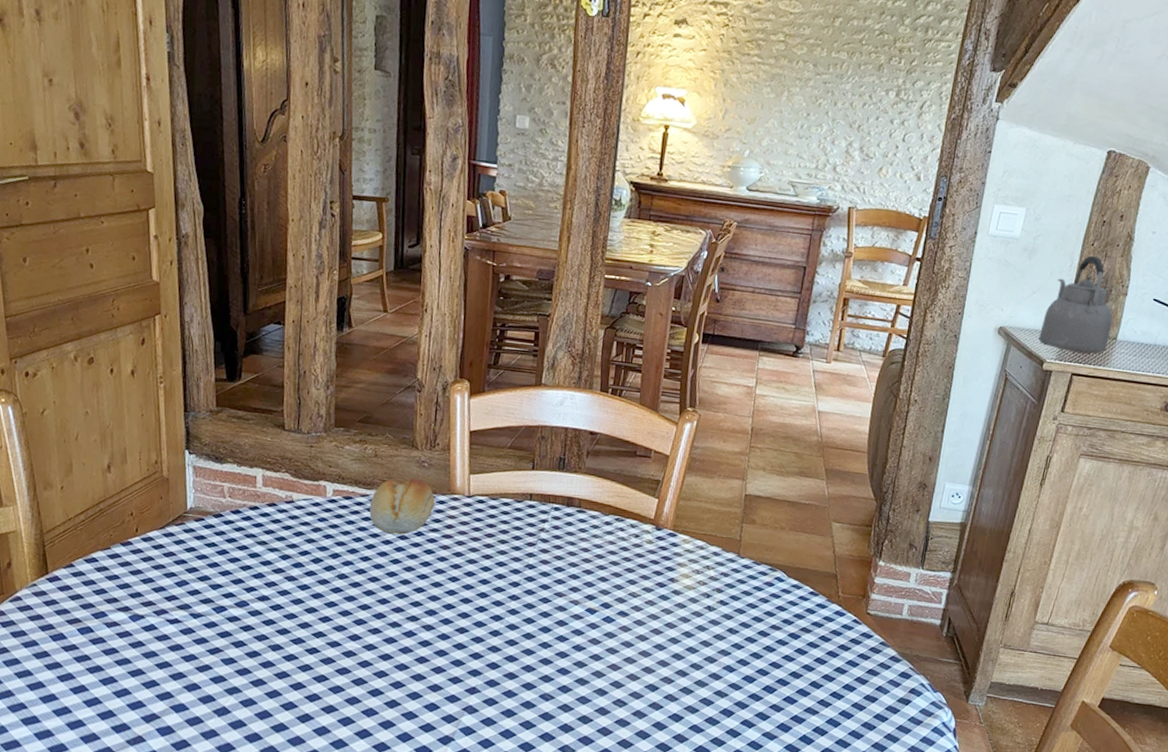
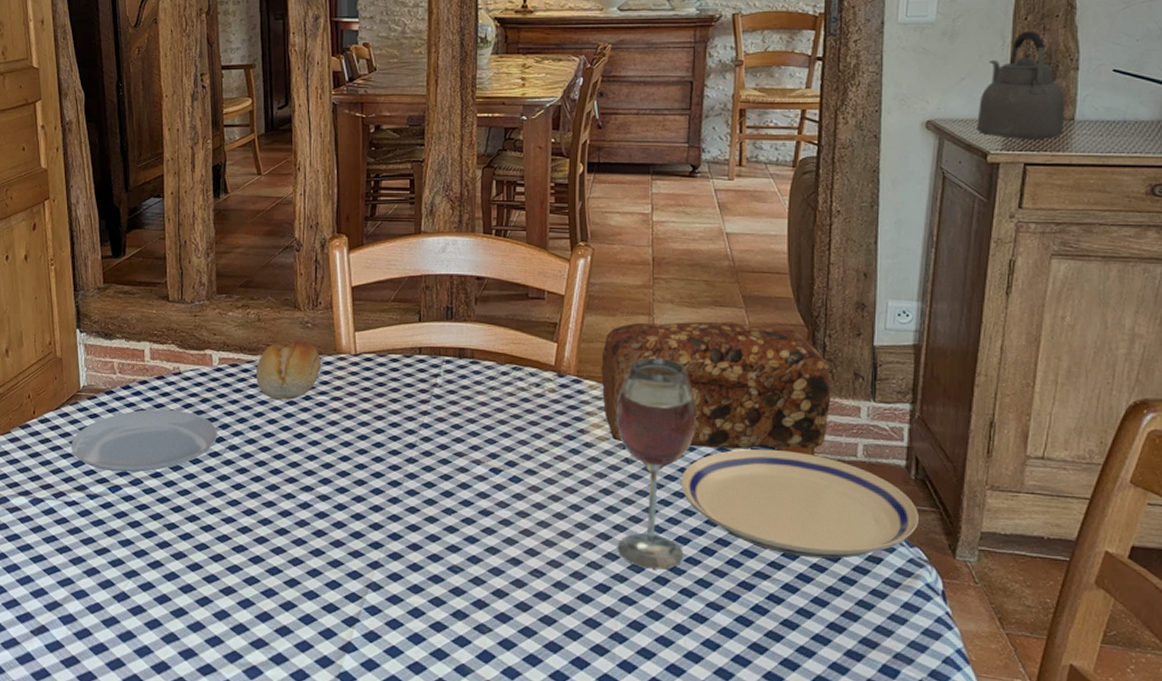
plate: none [176,534,327,595] -> present [72,409,217,473]
bread loaf: none [693,486,890,607] -> present [601,321,832,450]
wineglass: none [693,518,775,704] -> present [616,357,697,570]
plate: none [753,603,945,700] -> present [680,448,920,559]

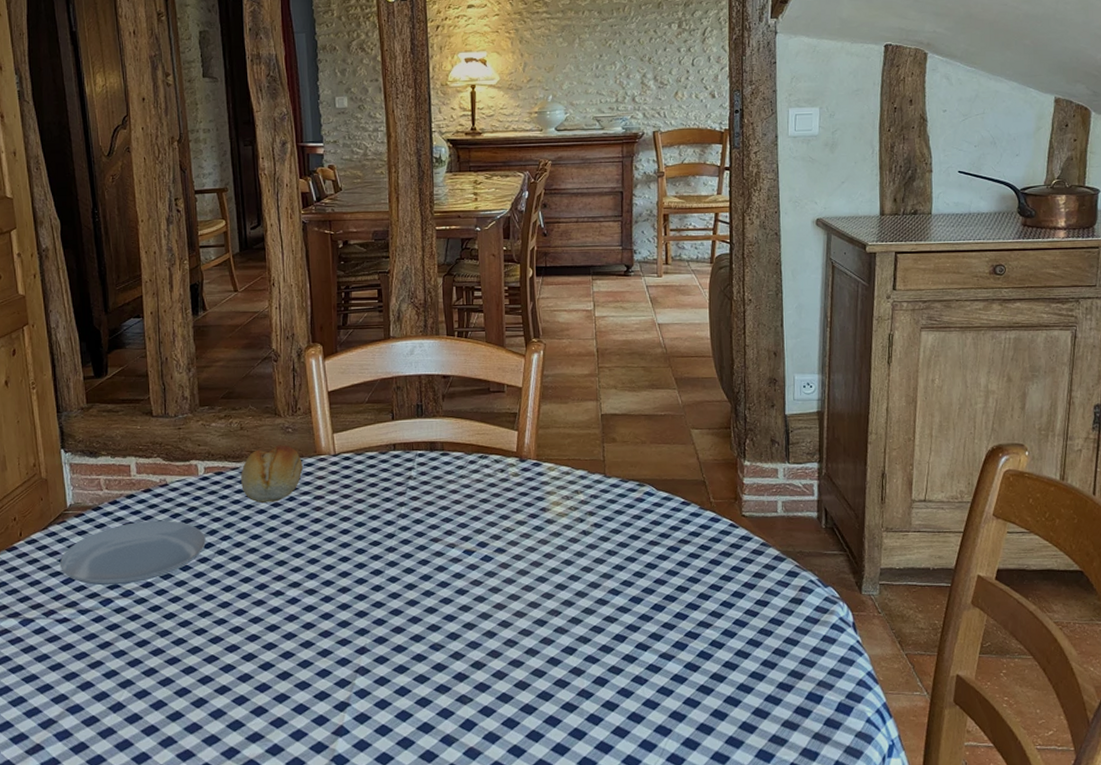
bread loaf: present [601,321,832,450] -> none [557,402,754,516]
wineglass: present [616,357,697,570] -> none [572,438,643,629]
plate: present [680,448,920,559] -> none [631,511,831,605]
kettle: present [977,30,1065,139] -> none [856,140,924,232]

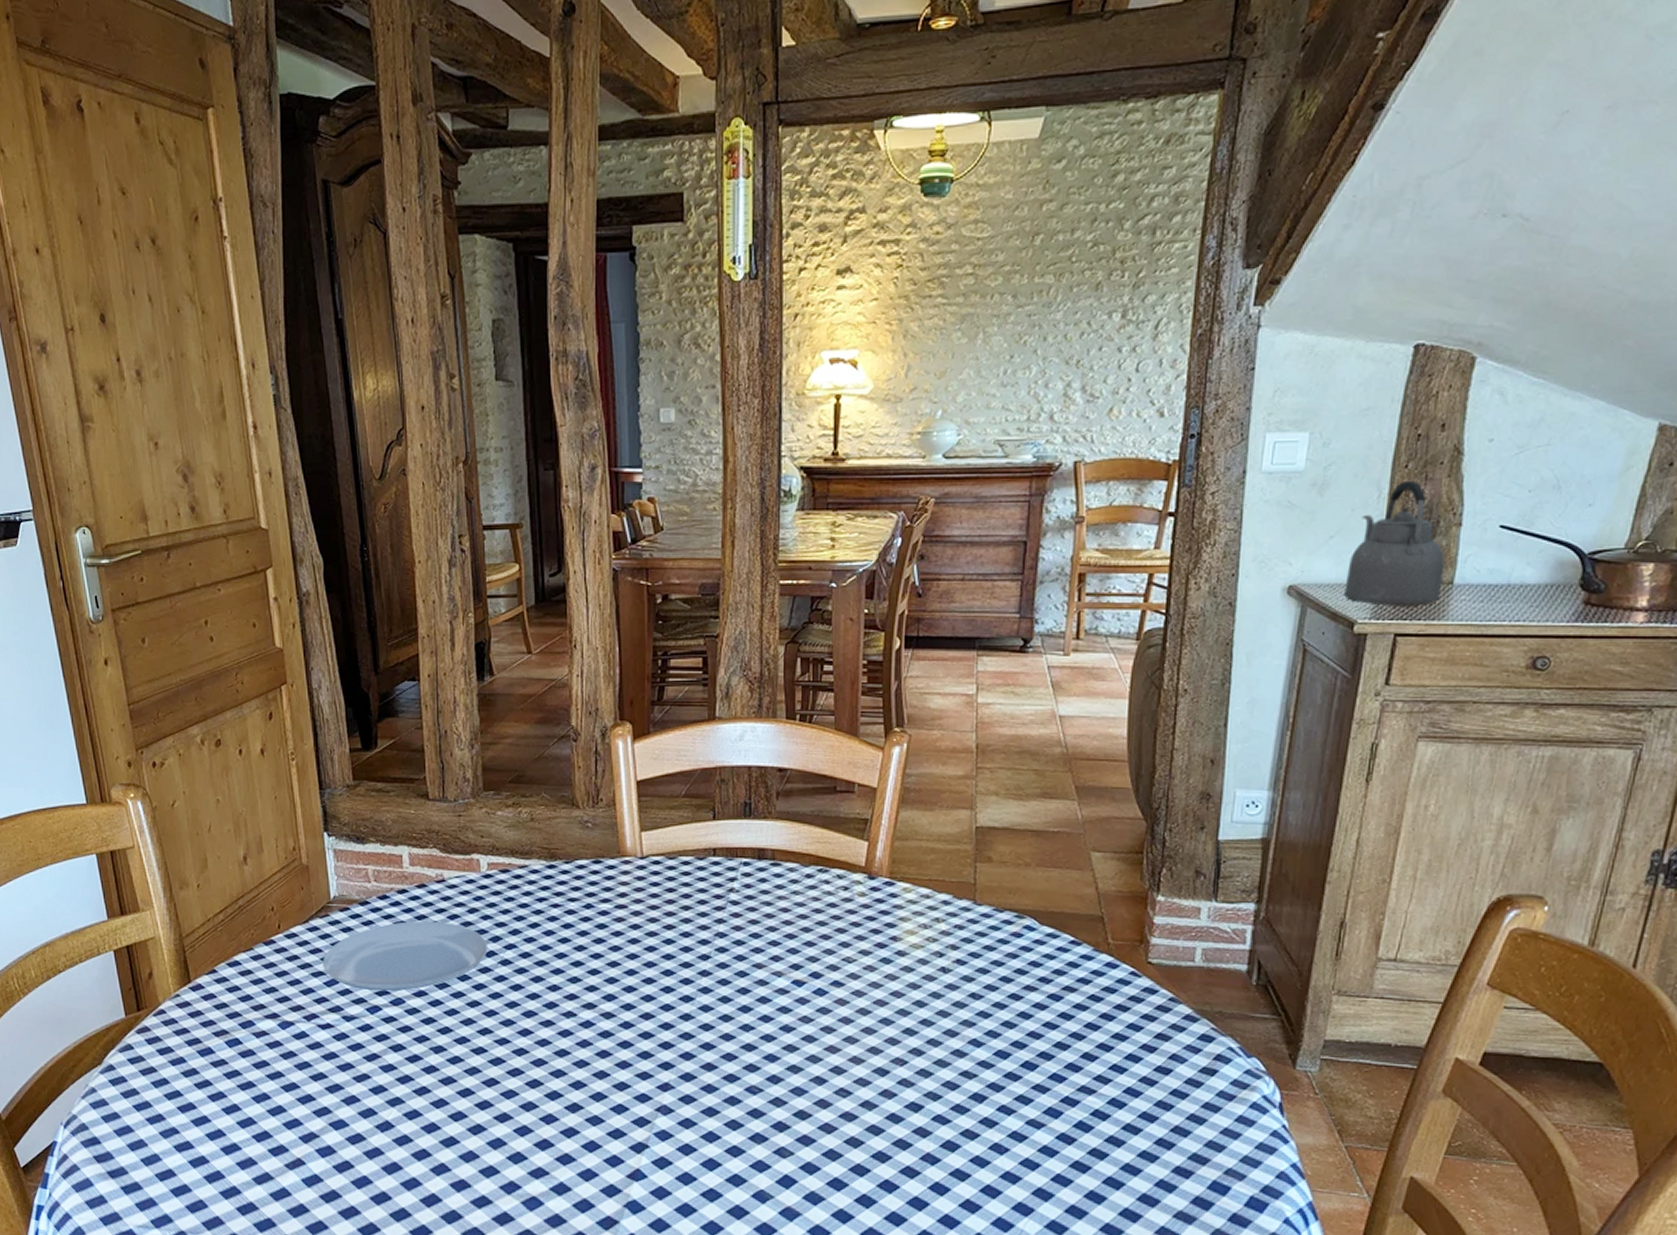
bread roll: present [241,445,303,503] -> none [530,841,603,909]
kettle: none [856,140,924,232] -> present [1344,480,1445,606]

